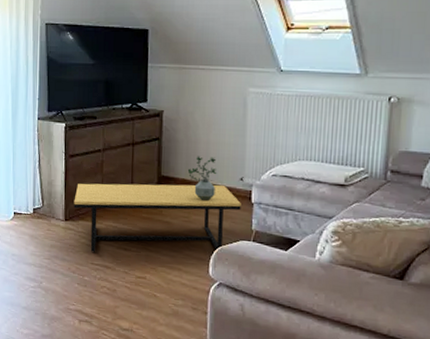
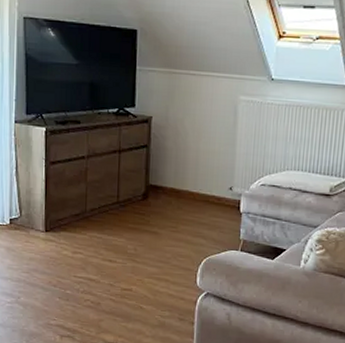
coffee table: present [74,183,241,252] -> none [55,192,230,265]
potted plant: present [187,156,217,201] -> none [176,164,207,210]

